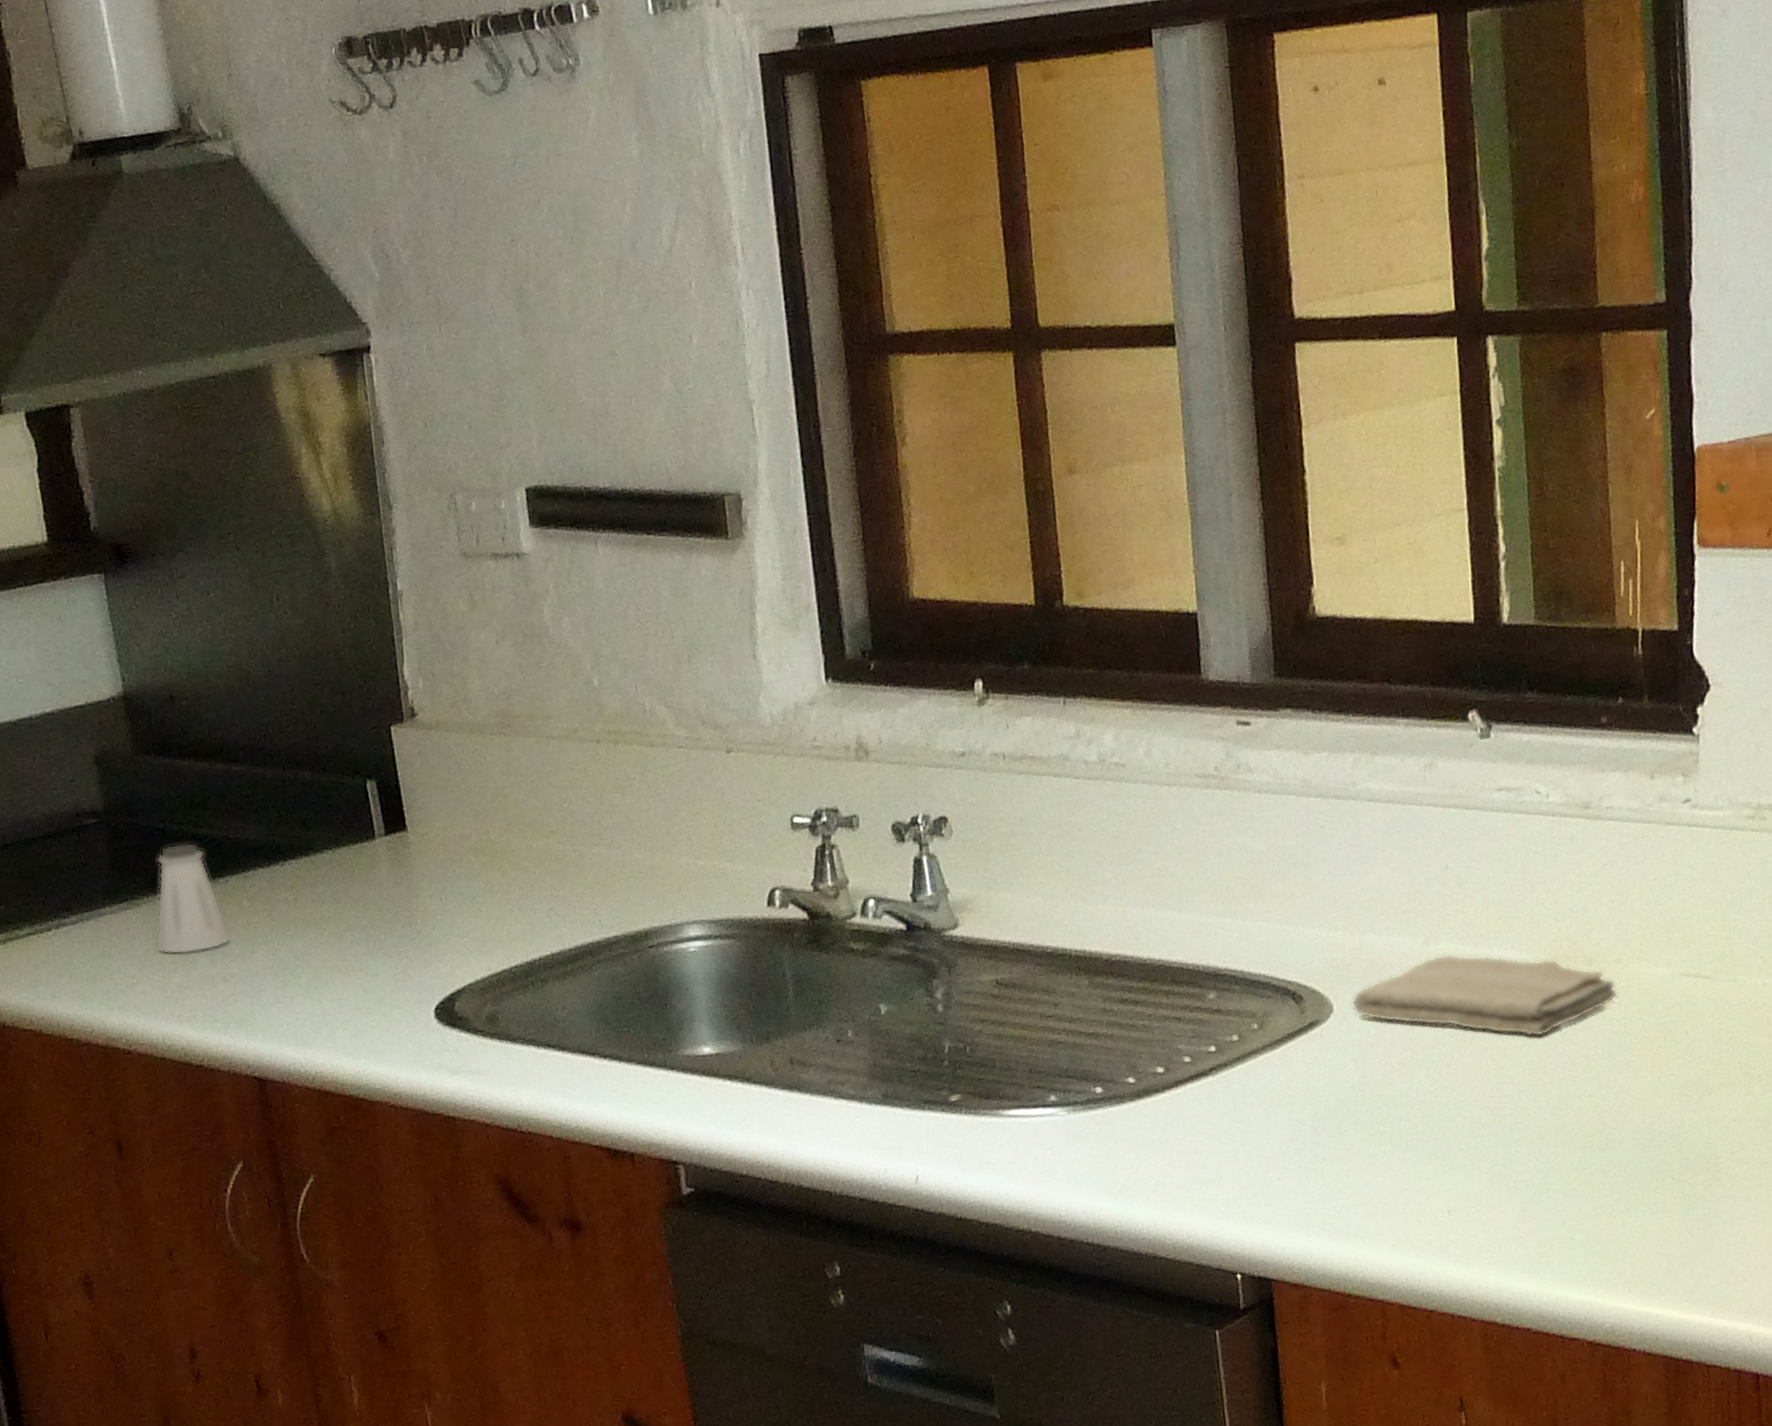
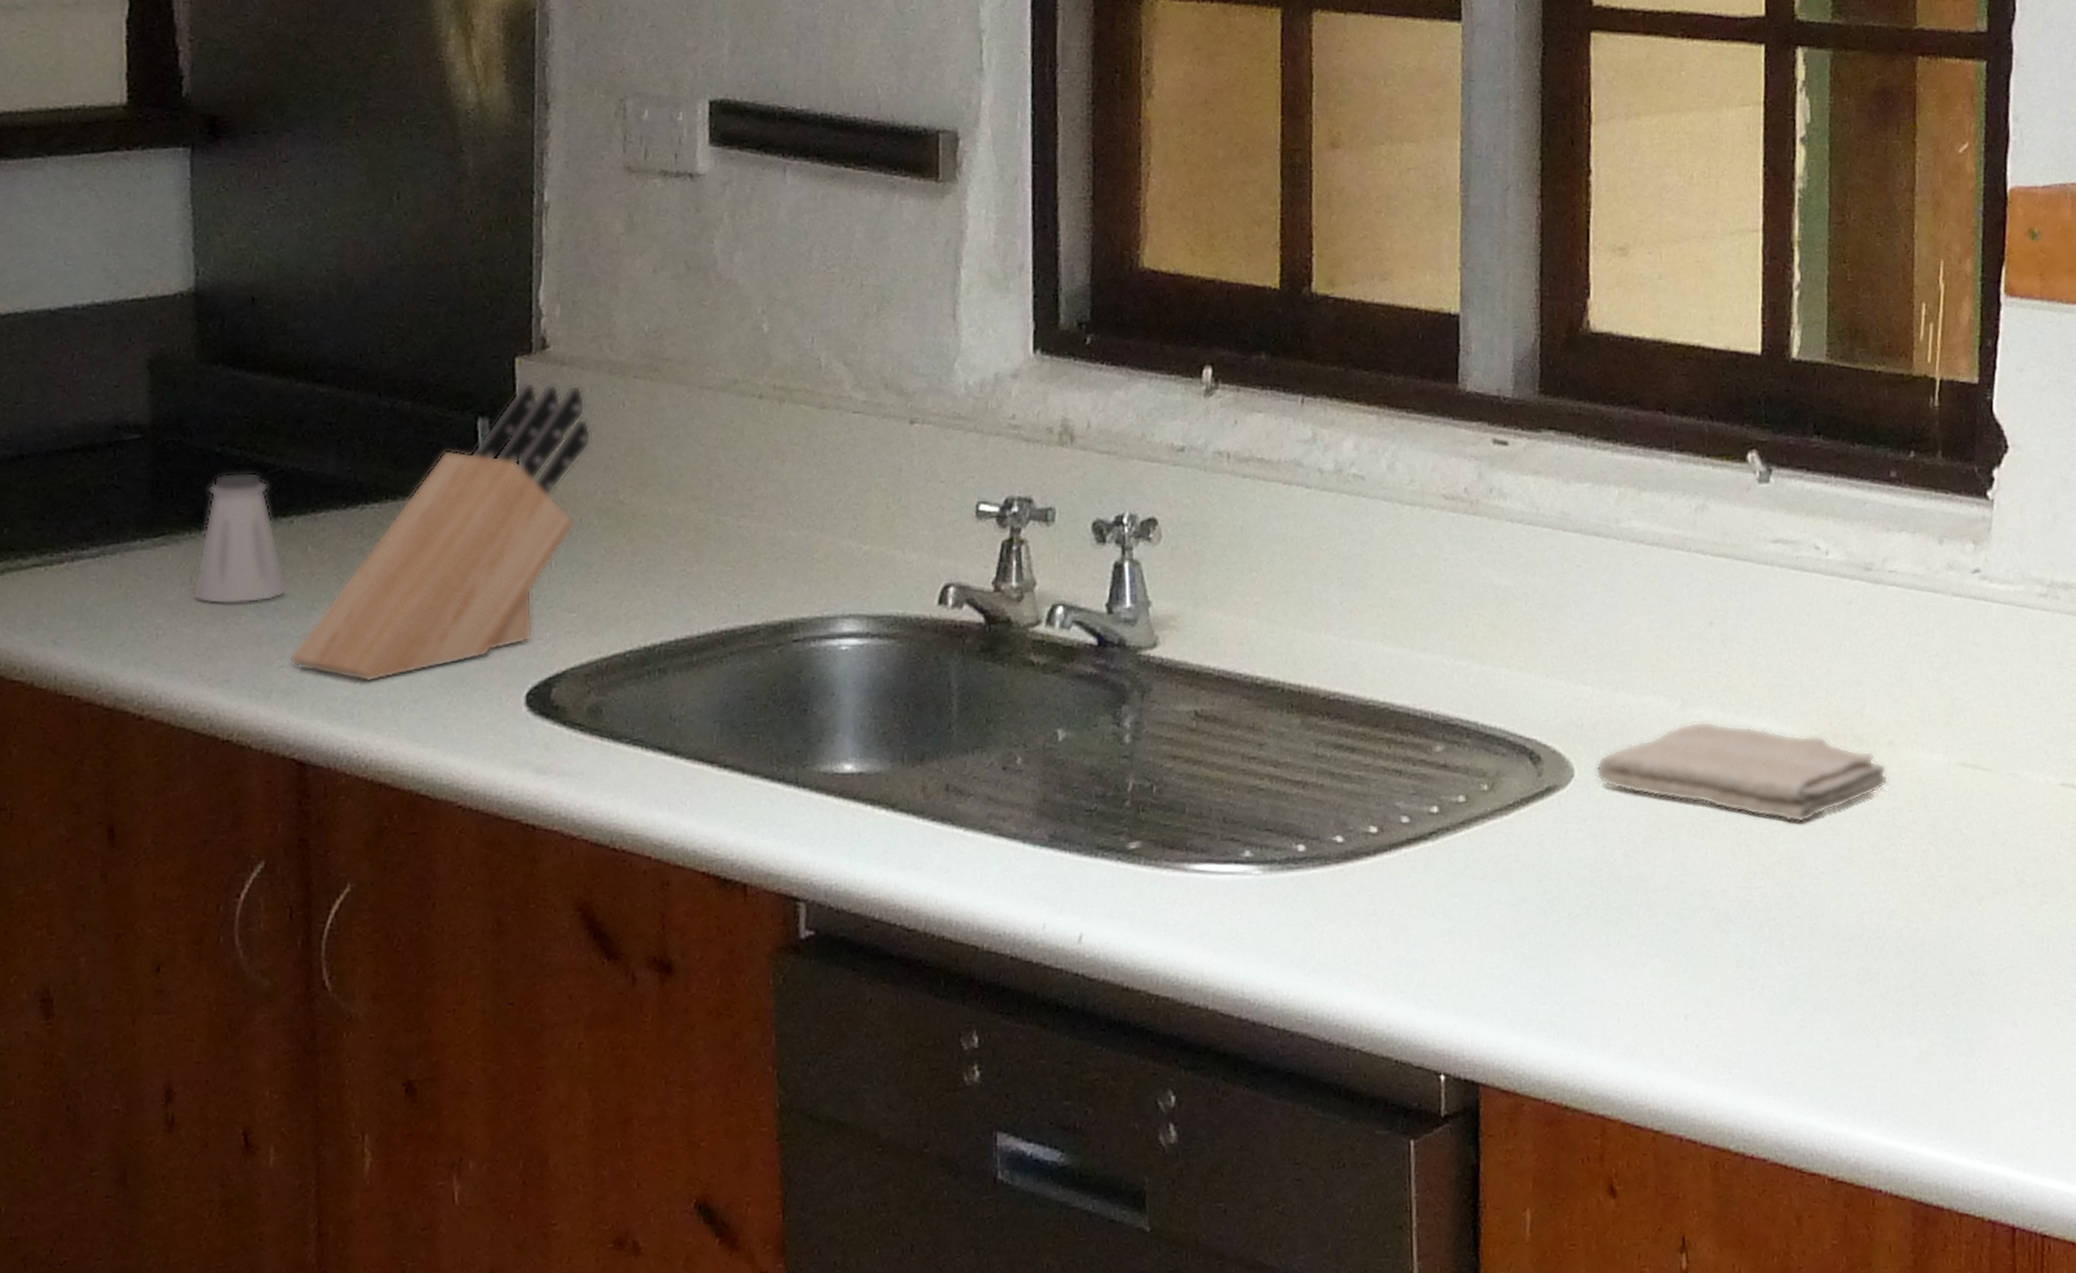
knife block: none [240,745,462,1010] -> present [289,382,592,683]

